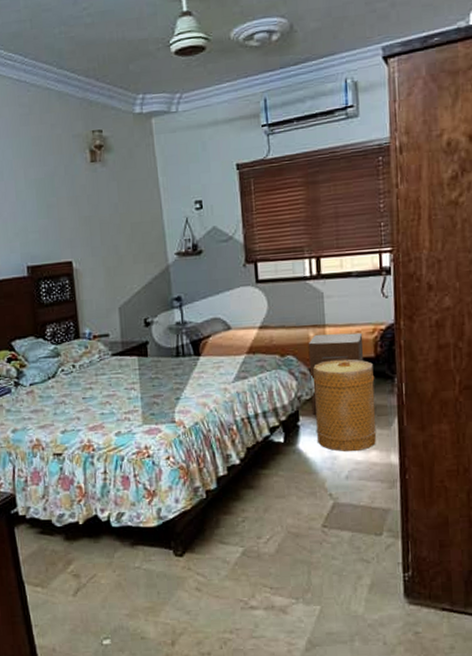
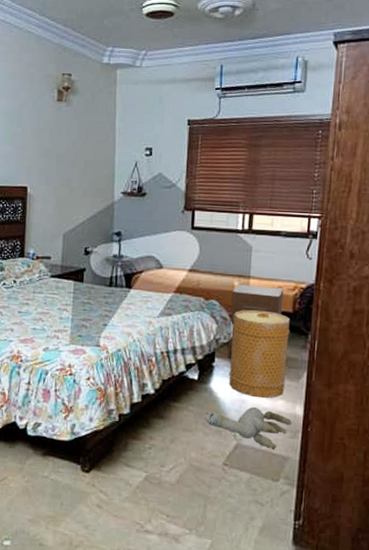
plush toy: none [296,461,389,502] -> present [204,406,292,449]

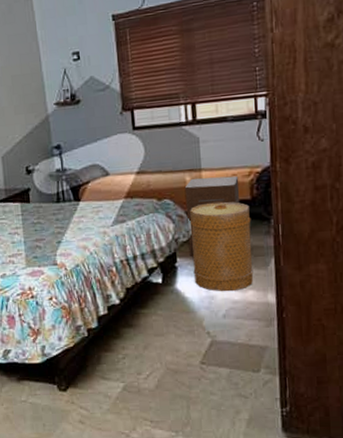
plush toy: present [204,406,292,449] -> none [174,301,266,340]

